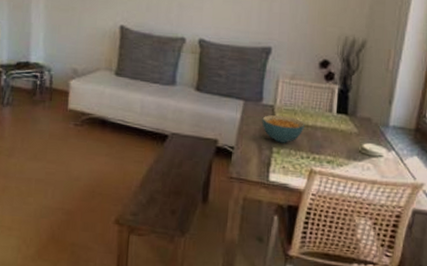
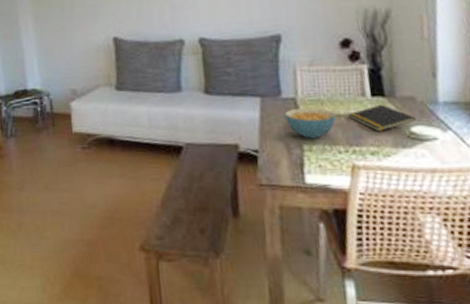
notepad: none [315,121,370,144] -> present [348,104,417,131]

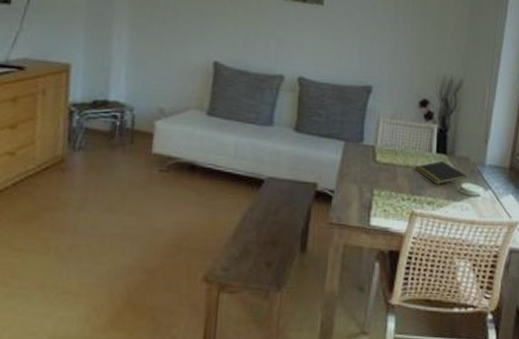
cereal bowl: present [284,107,337,139] -> none [363,155,406,185]

